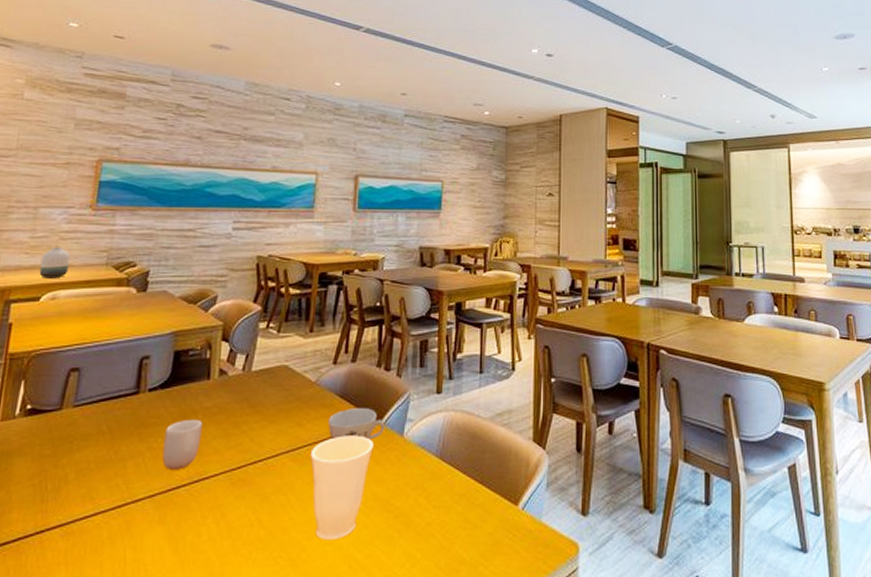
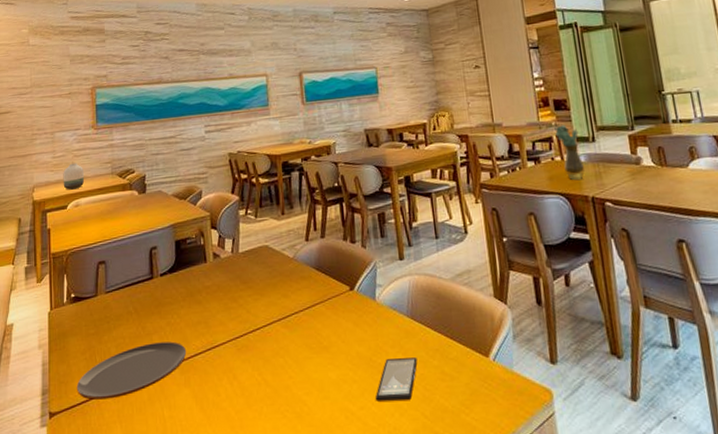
plate: none [14,470,168,536] -> present [76,341,187,400]
cup: present [162,419,203,470] -> none [178,296,208,341]
cup: present [310,435,374,541] -> none [298,302,351,396]
teacup: present [328,408,385,440] -> none [309,277,359,306]
smartphone: none [385,502,440,549] -> present [375,357,418,401]
vase: none [620,263,645,325] -> present [554,123,585,181]

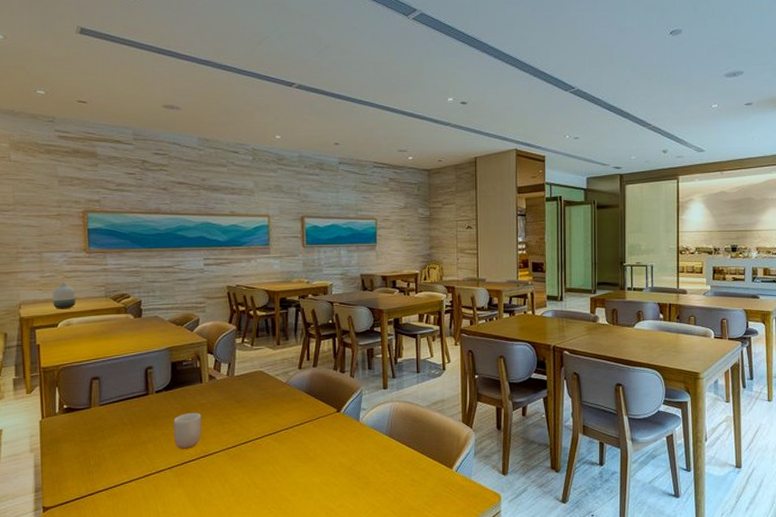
plate: present [76,341,187,400] -> none [70,449,181,497]
cup: none [178,296,208,341] -> present [173,412,202,449]
smartphone: present [375,357,418,401] -> none [352,468,392,501]
vase: present [554,123,585,181] -> none [530,282,551,332]

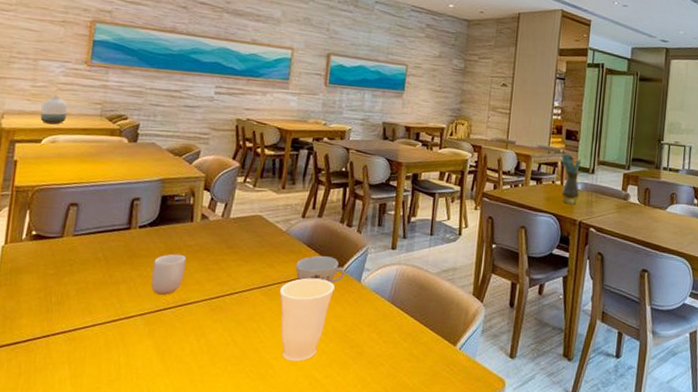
cup: none [288,421,337,496] -> present [279,278,335,362]
teacup: none [299,401,344,424] -> present [295,256,346,283]
vase: none [530,282,551,332] -> present [561,150,582,205]

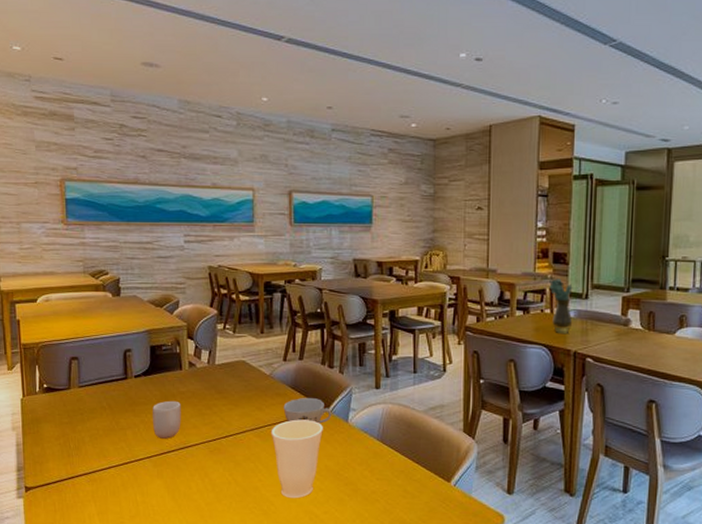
vase: present [40,96,68,124] -> none [31,257,55,284]

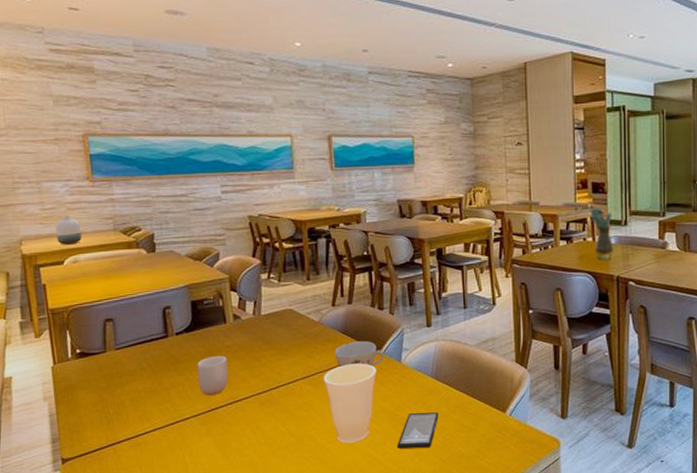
vase: none [31,257,55,284] -> present [55,216,83,245]
smartphone: none [338,474,382,510] -> present [396,412,439,449]

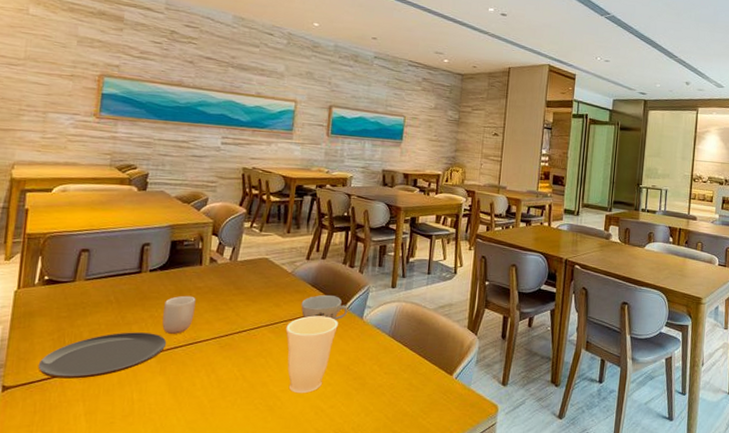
vase: present [55,216,83,245] -> none [50,147,78,174]
plate: none [89,396,207,447] -> present [38,332,167,379]
smartphone: present [396,412,439,449] -> none [345,369,390,403]
vase: present [590,205,614,261] -> none [548,194,568,245]

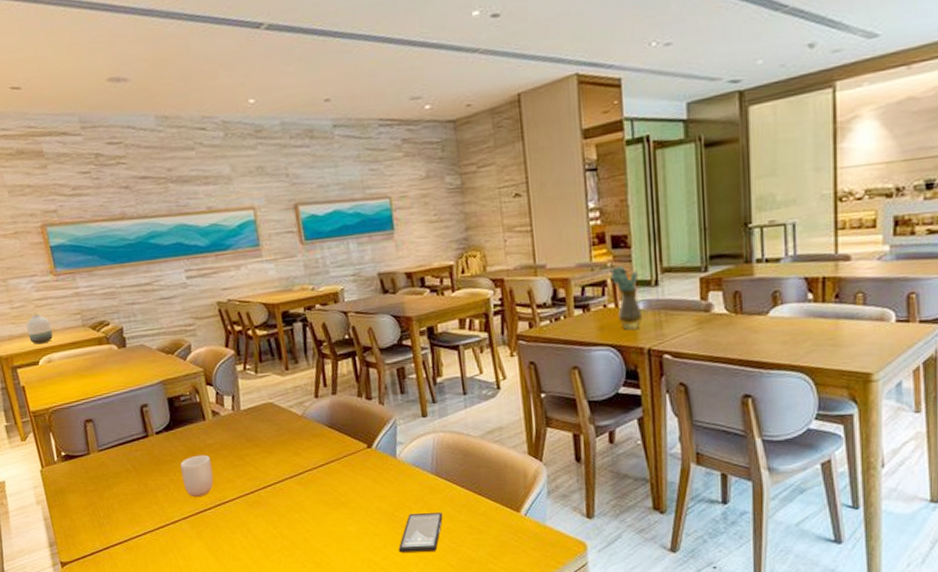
plate: present [38,332,167,379] -> none [83,498,195,551]
vase: none [50,147,78,174] -> present [26,314,53,345]
cup: present [285,315,338,394] -> none [312,459,370,547]
teacup: present [301,295,348,320] -> none [322,435,378,464]
smartphone: none [345,369,390,403] -> present [398,513,443,553]
vase: none [548,194,568,245] -> present [609,264,643,331]

